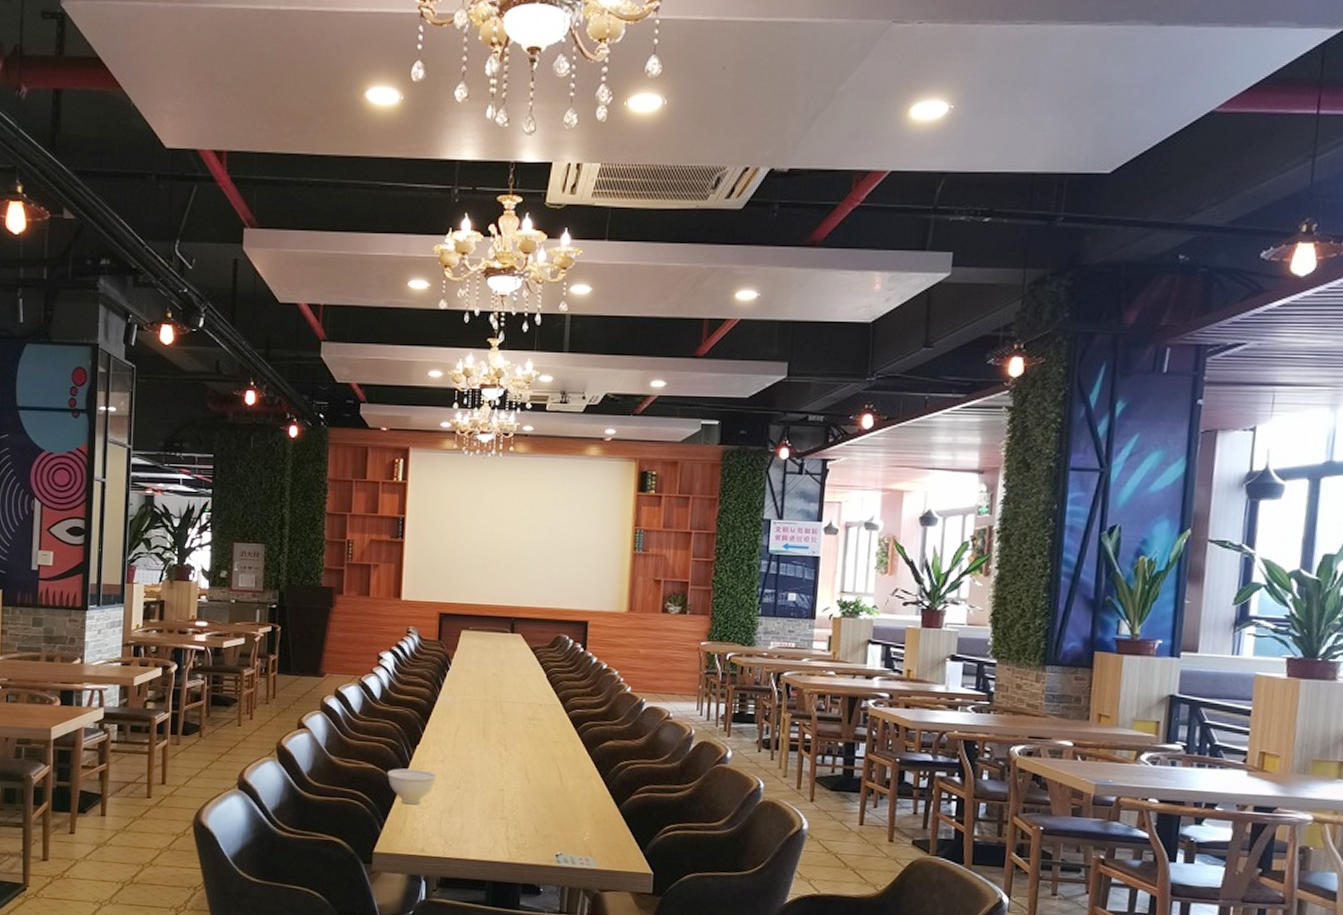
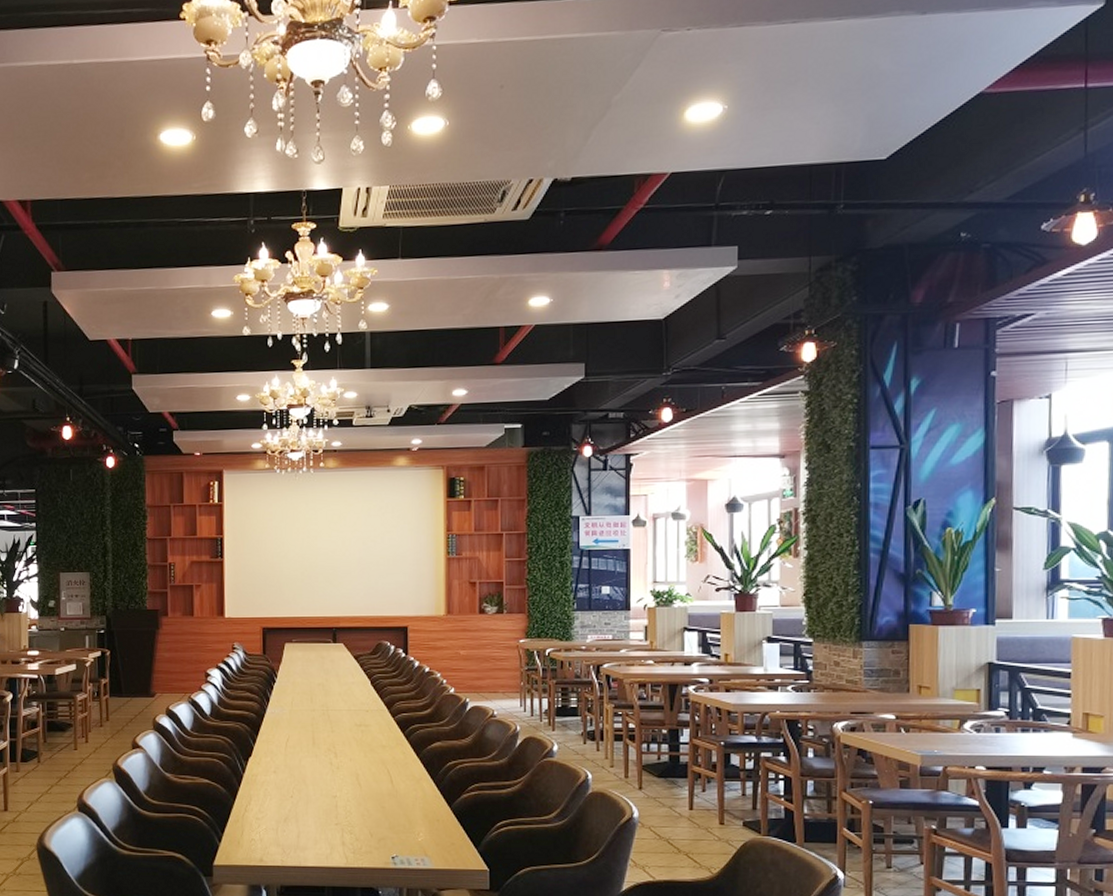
bowl: present [387,768,437,805] -> none [222,781,271,816]

